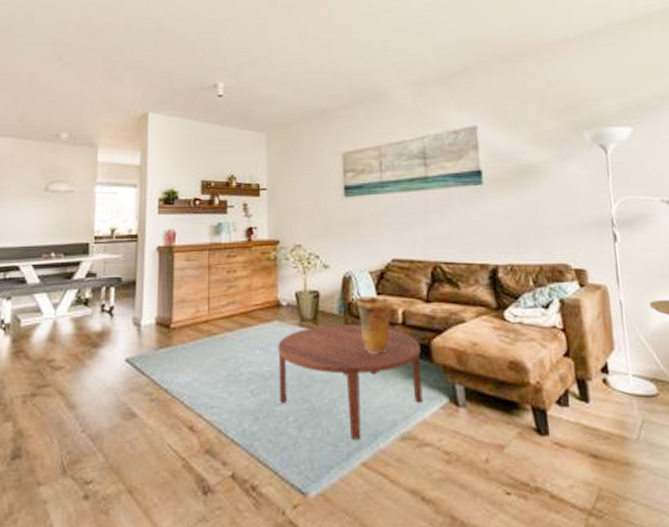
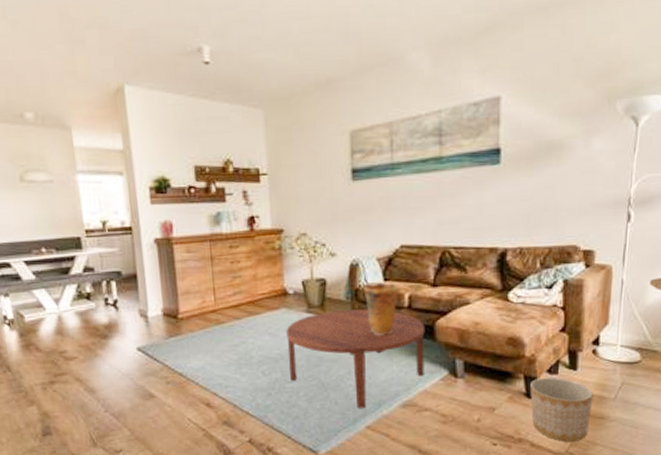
planter: none [540,409,615,494] -> present [530,377,593,442]

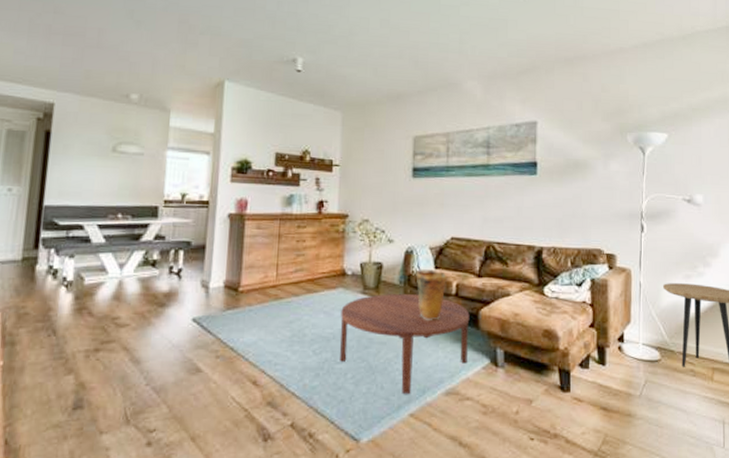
planter: present [530,377,593,442] -> none [564,371,621,439]

